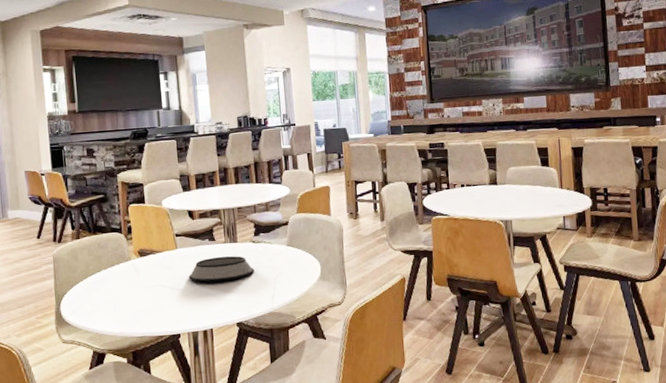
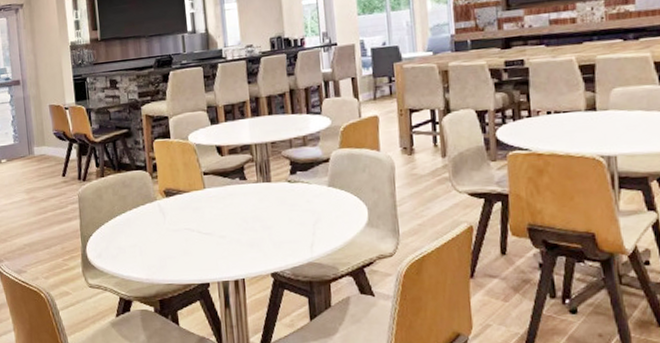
bowl: present [189,256,255,282] -> none [218,197,291,227]

